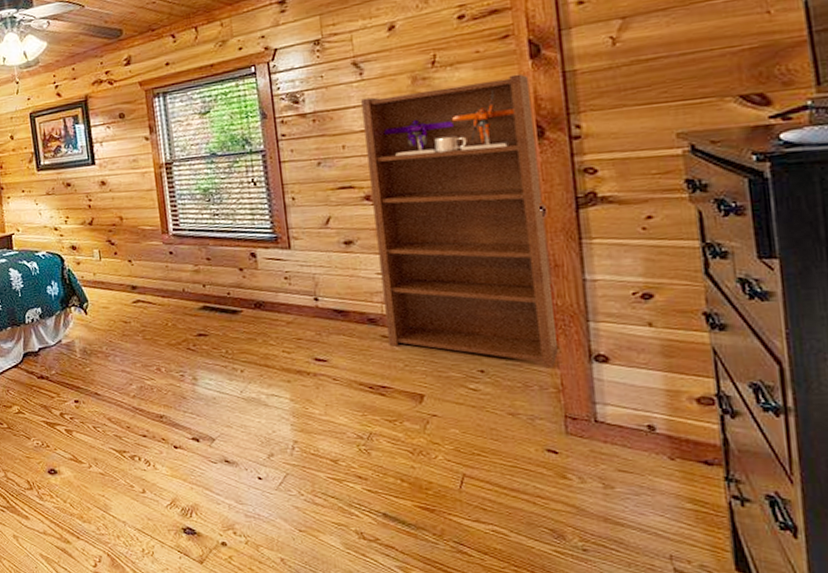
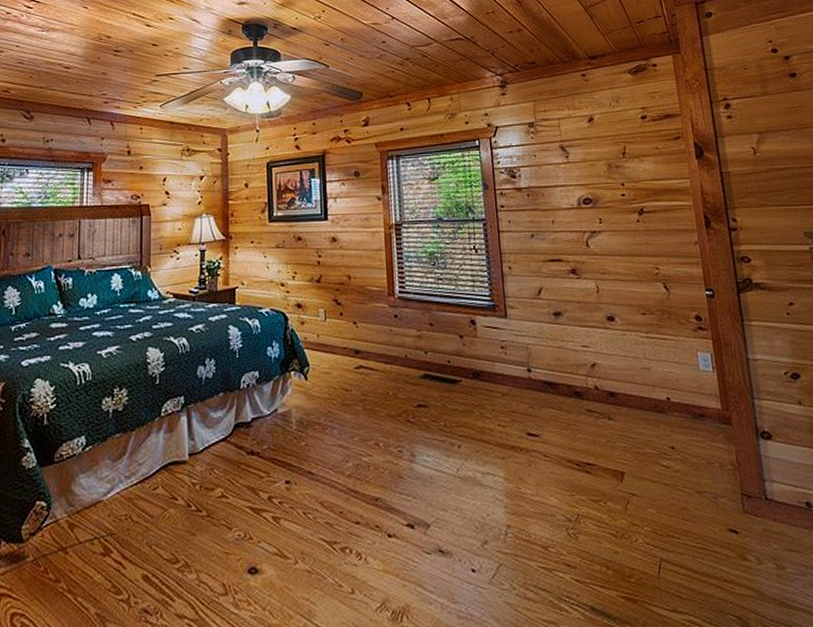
bookshelf: present [361,73,559,368] -> none [567,170,733,445]

